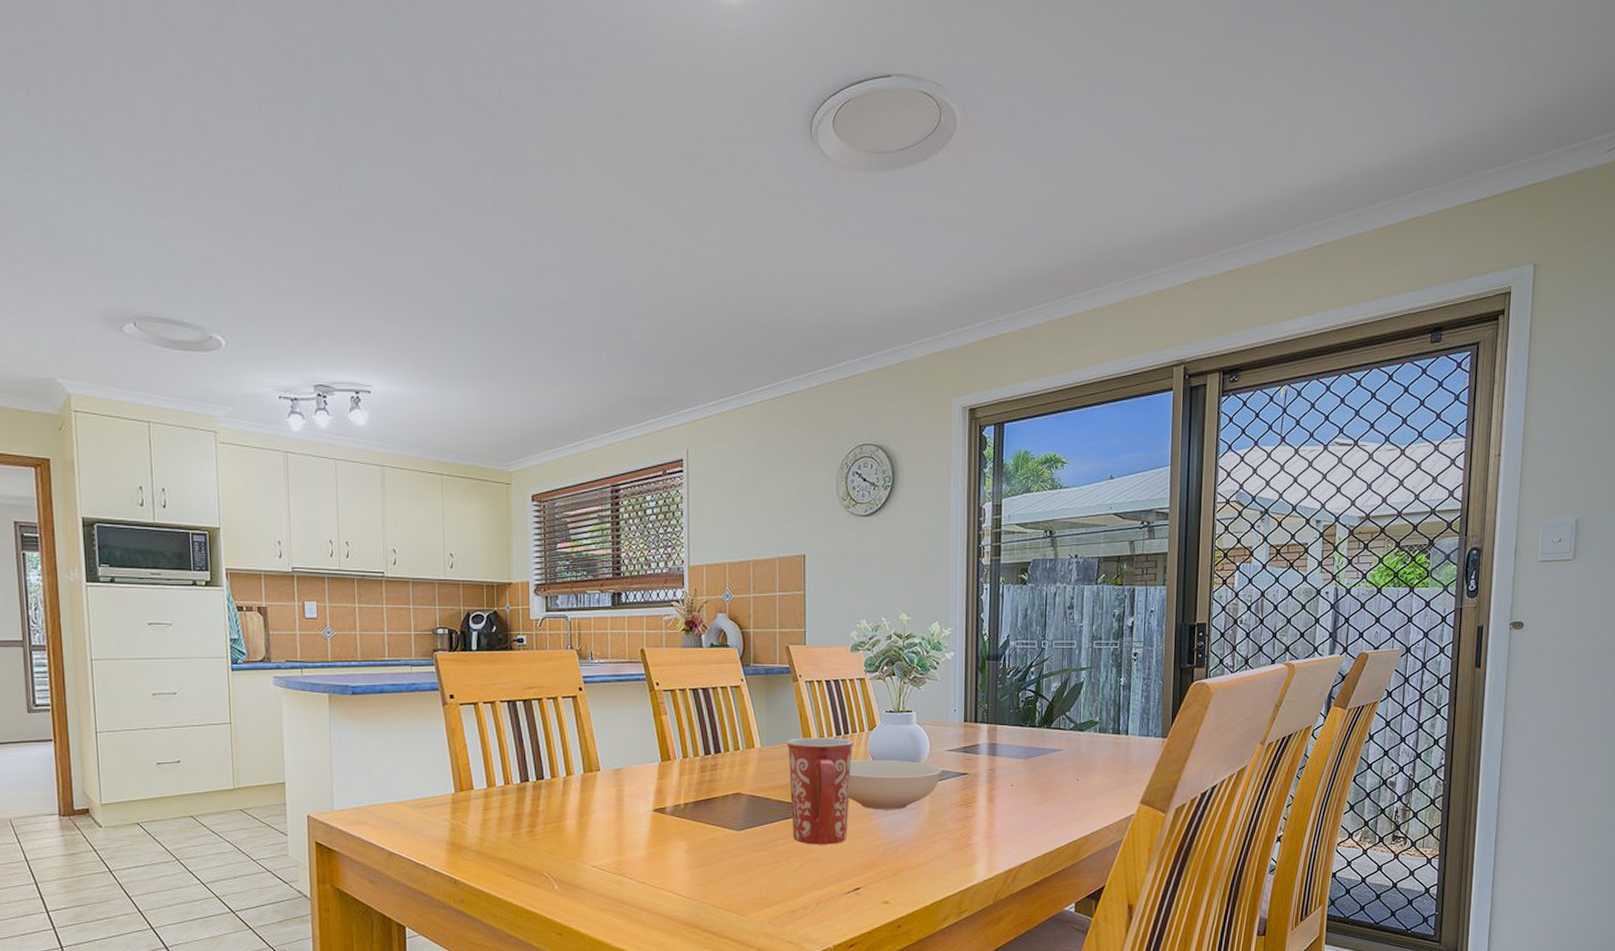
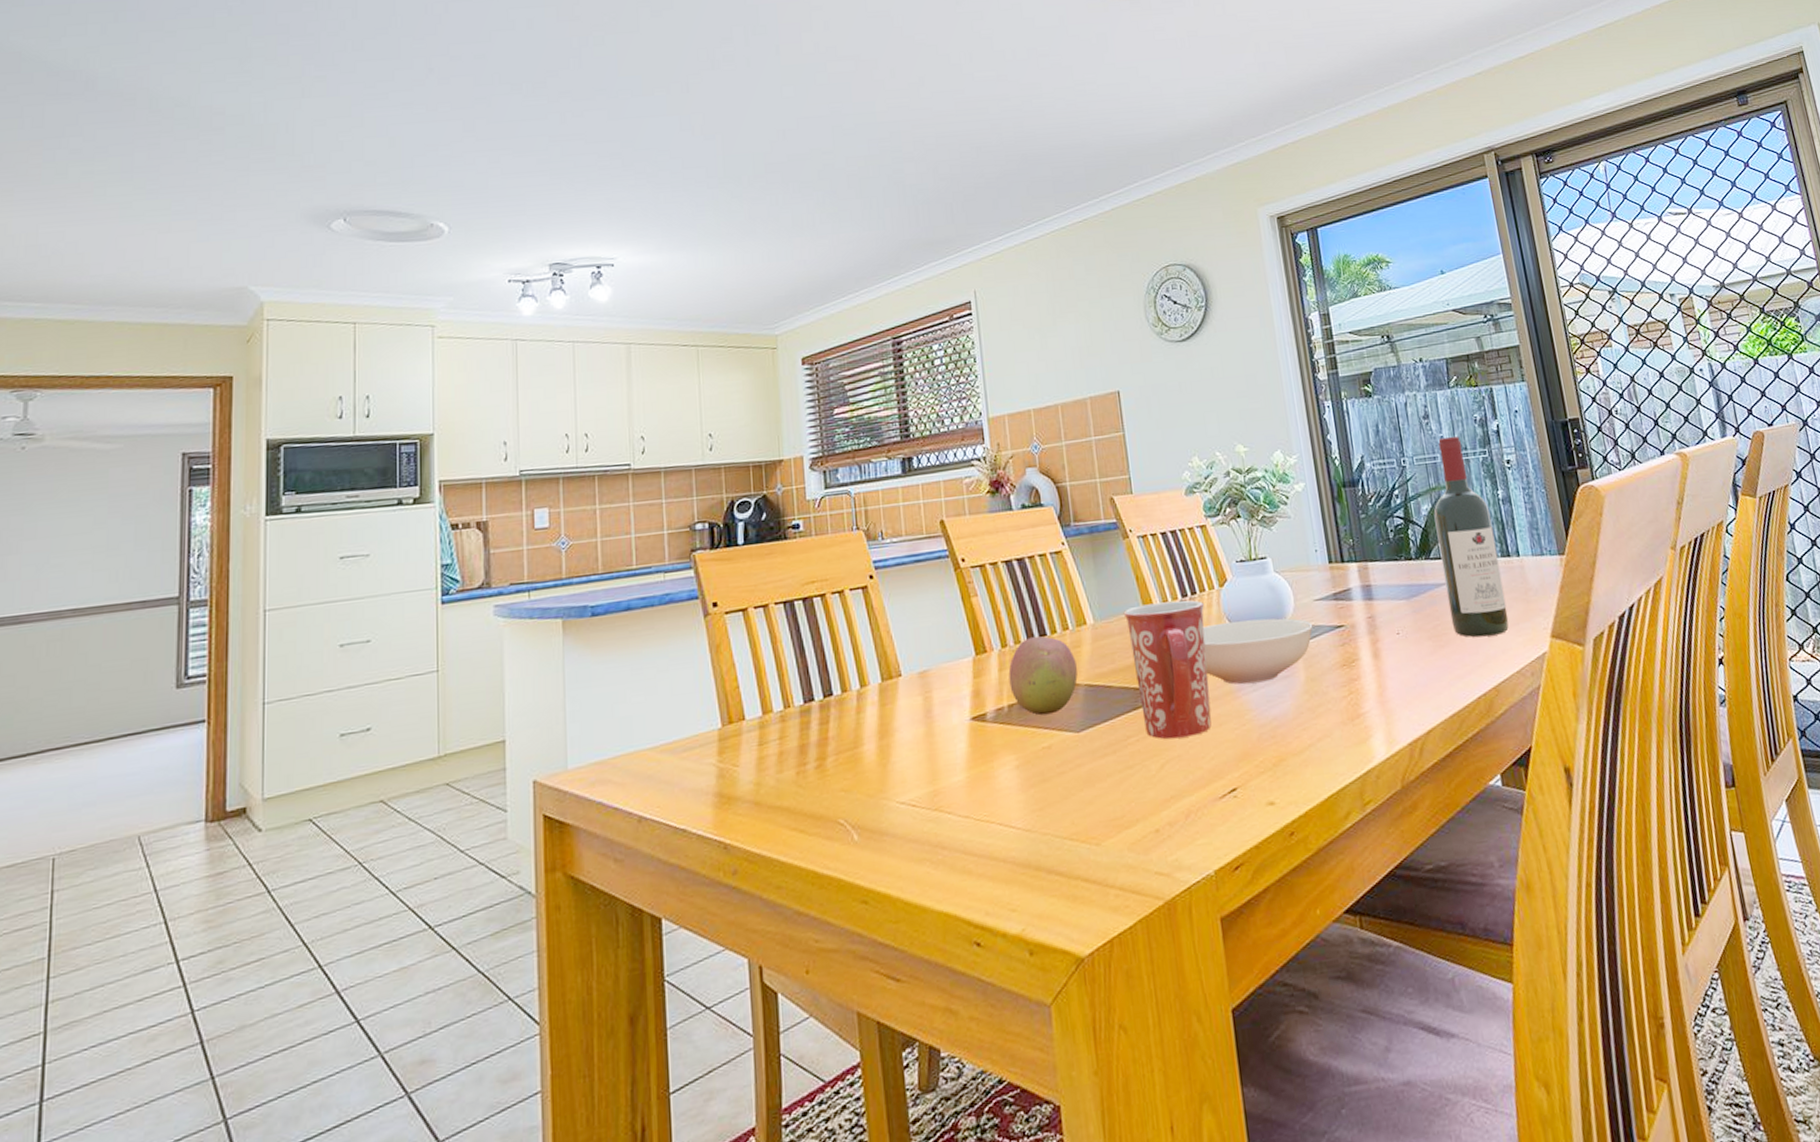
fruit: none [687,752,743,814] -> present [1008,636,1078,716]
wine bottle: none [1059,627,1111,796] -> present [1434,435,1509,638]

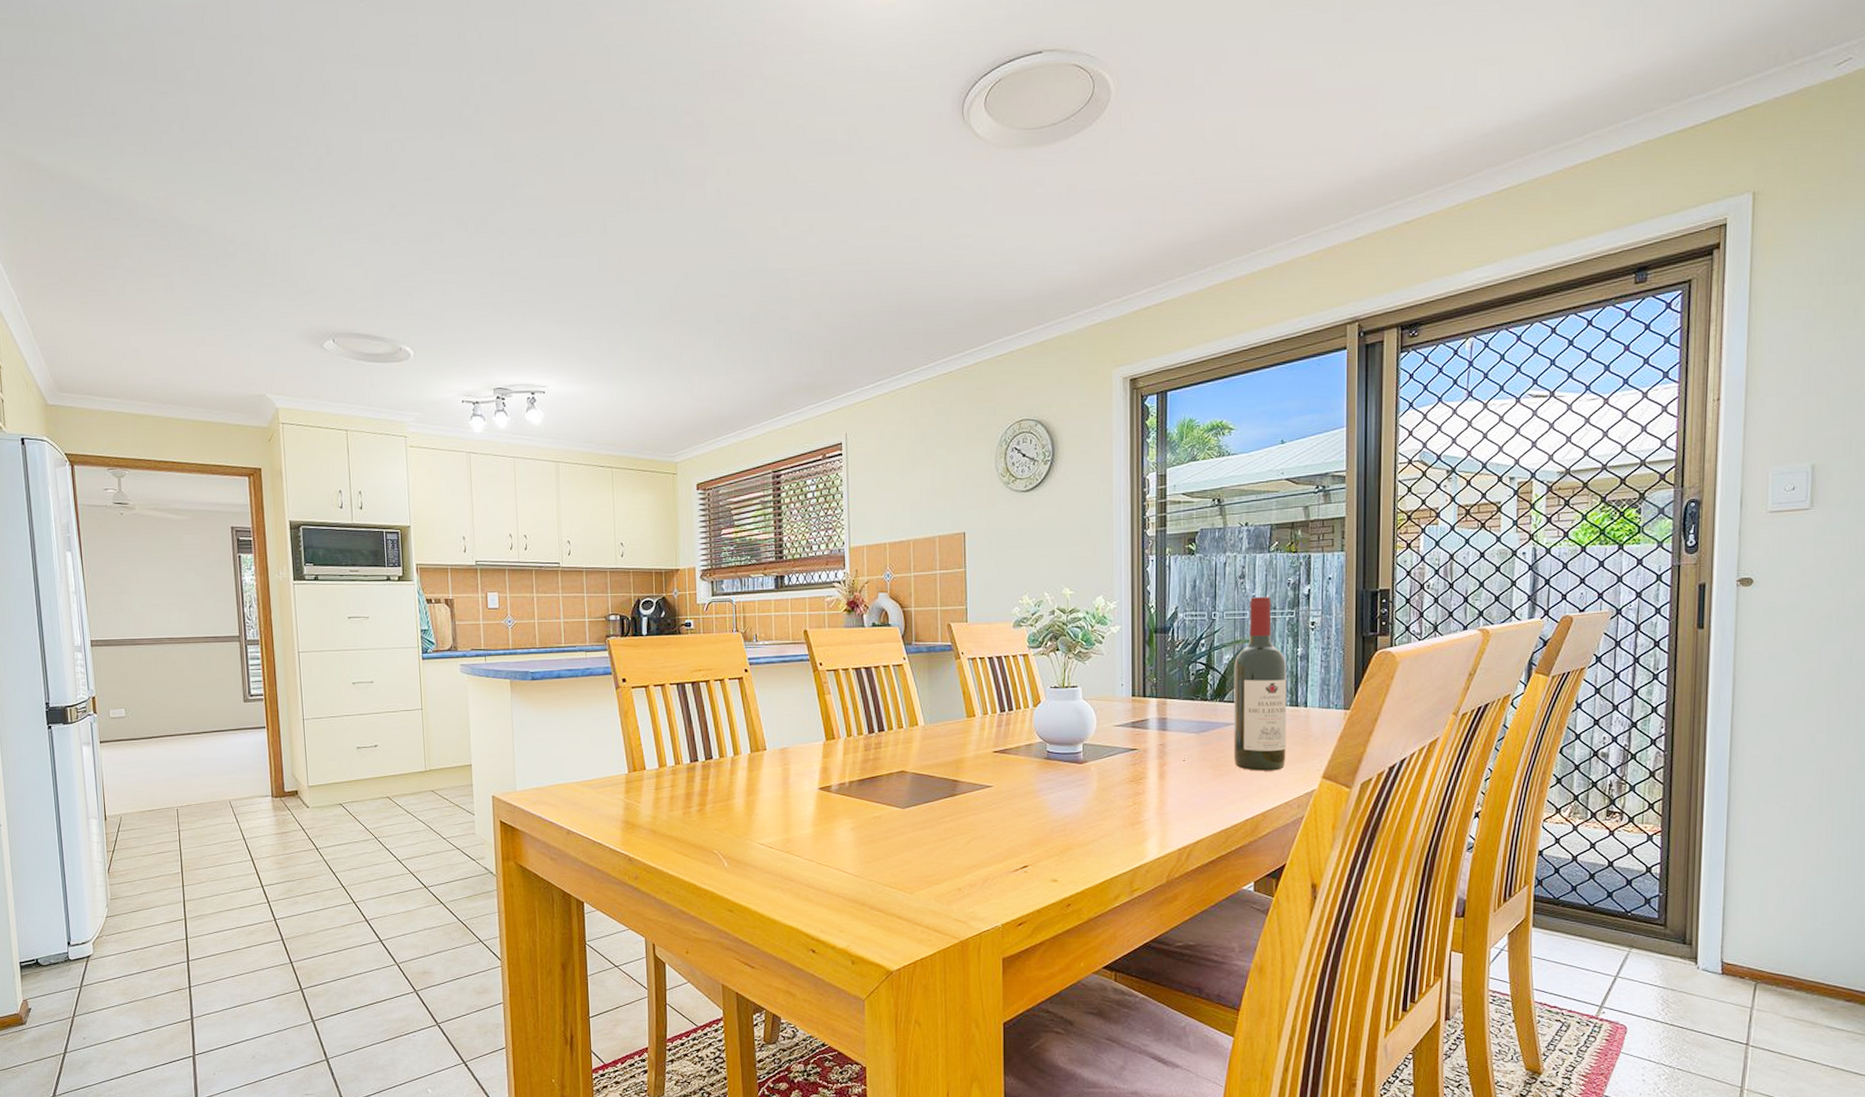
fruit: present [1008,636,1078,716] -> none [851,730,907,792]
mug: present [1123,600,1212,740] -> none [949,714,1018,822]
bowl: present [1202,618,1313,685] -> none [1013,735,1110,787]

